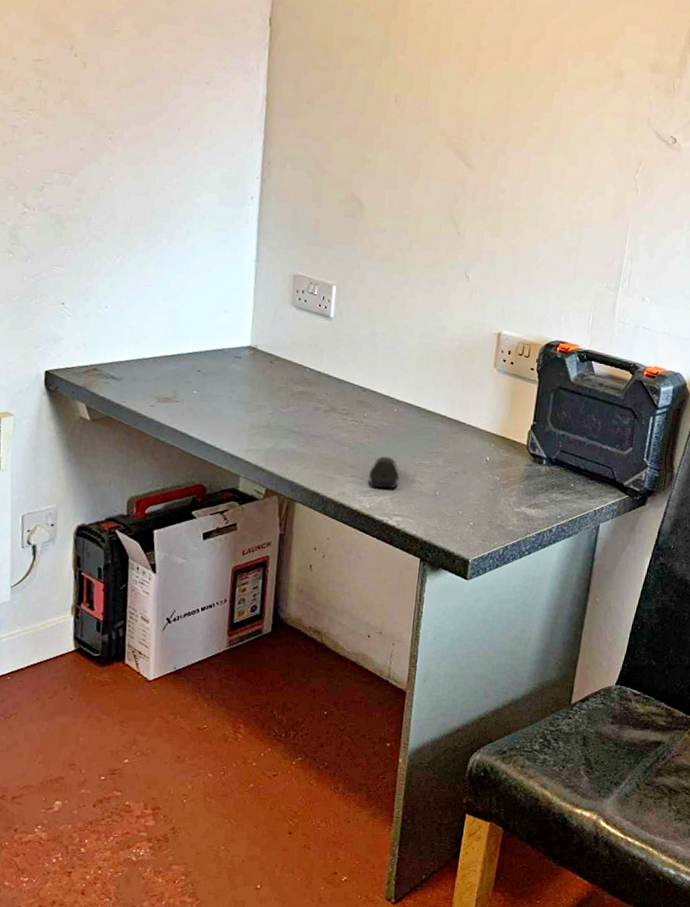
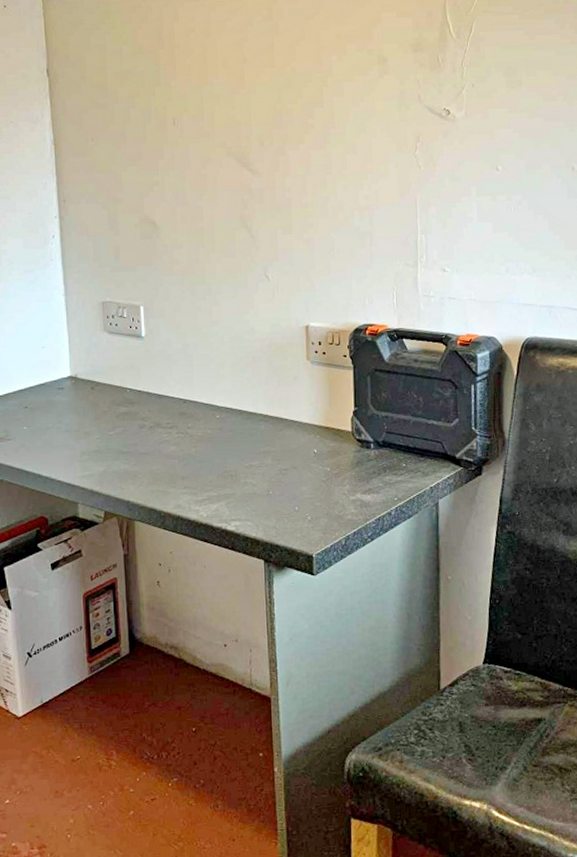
computer mouse: present [369,456,399,489] -> none [202,463,231,495]

